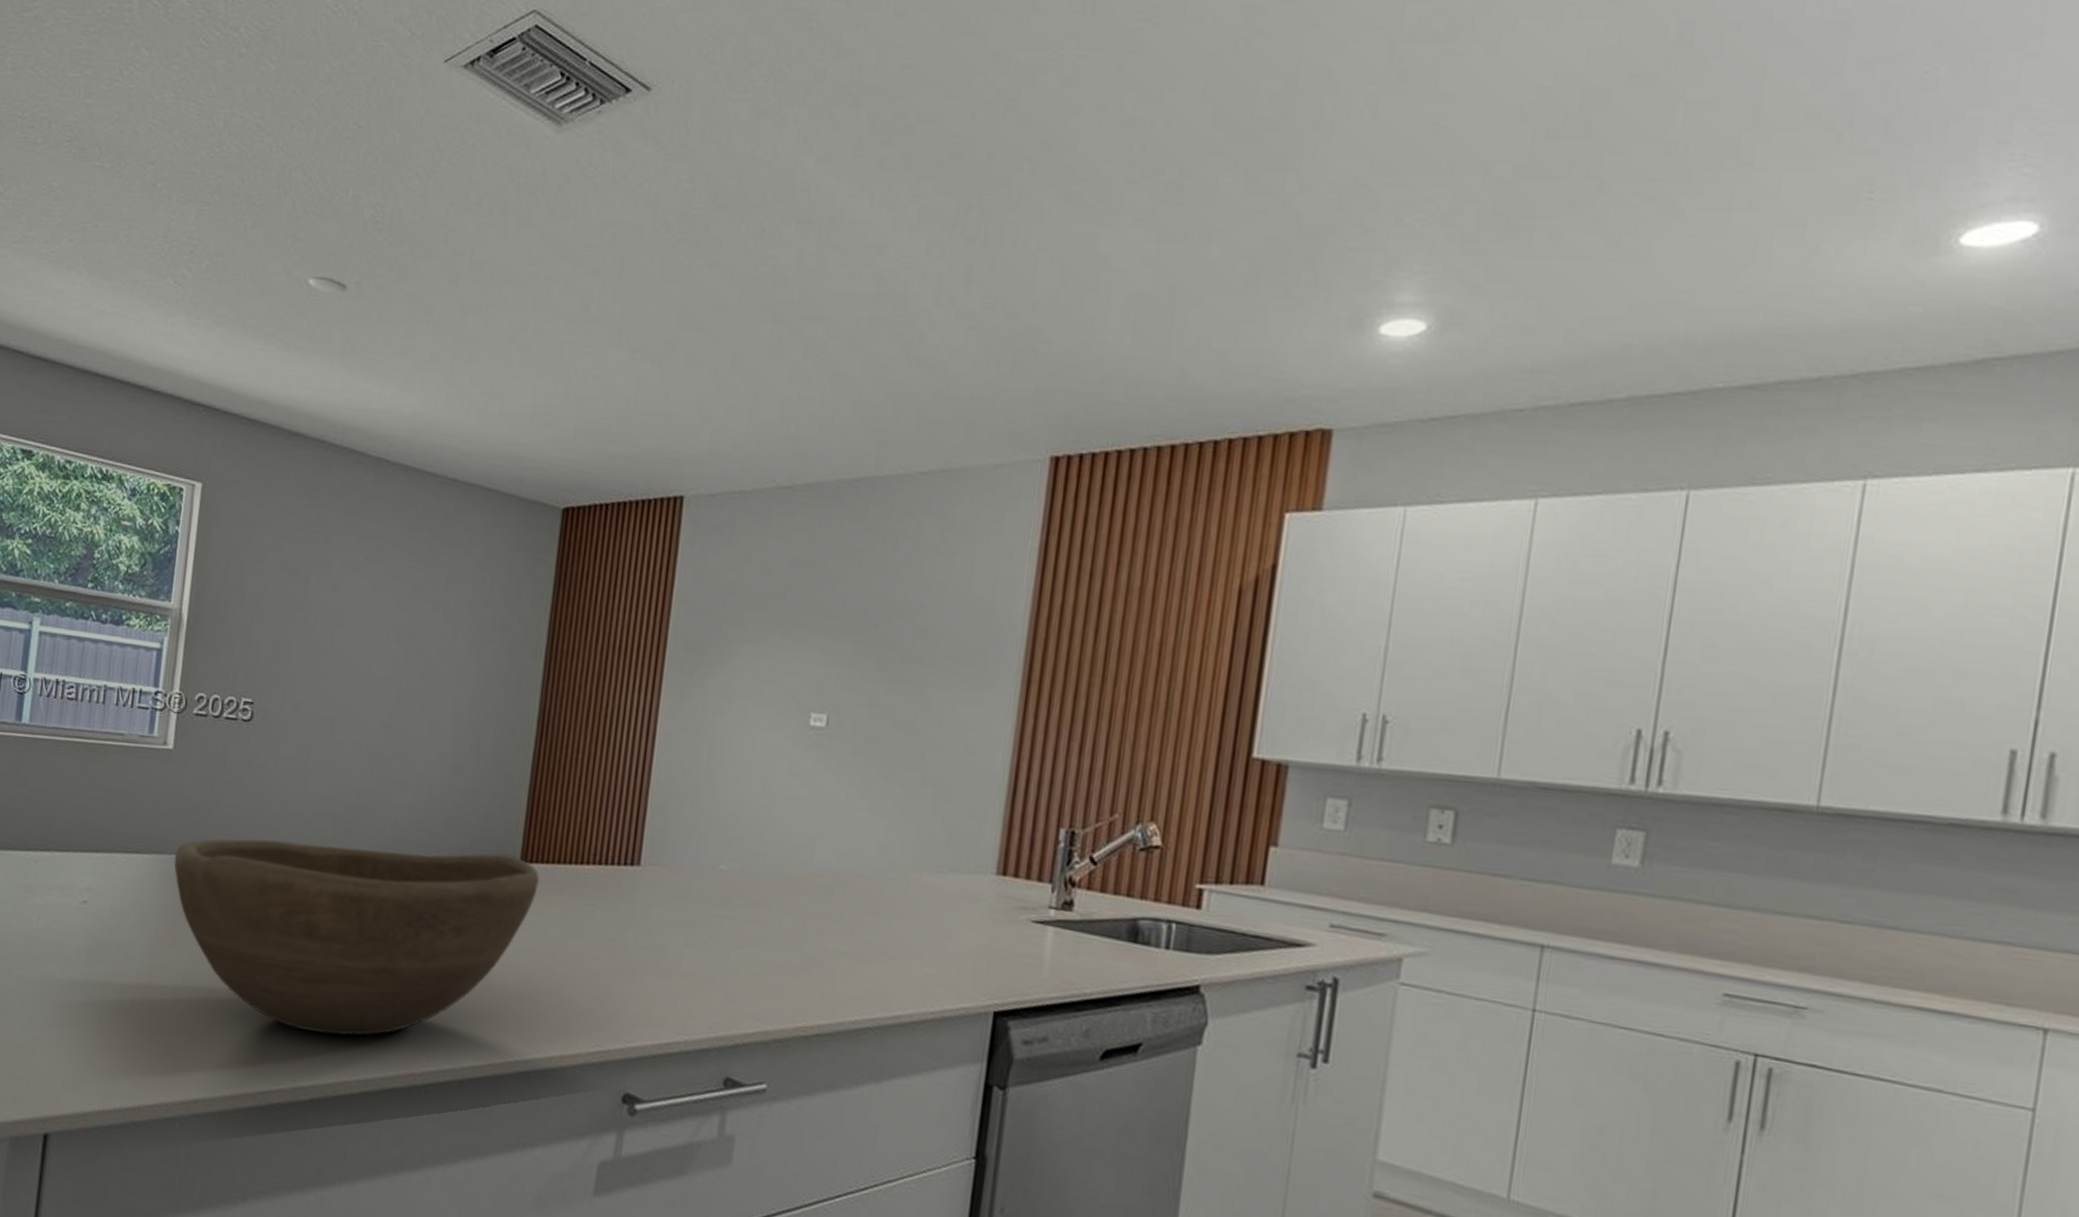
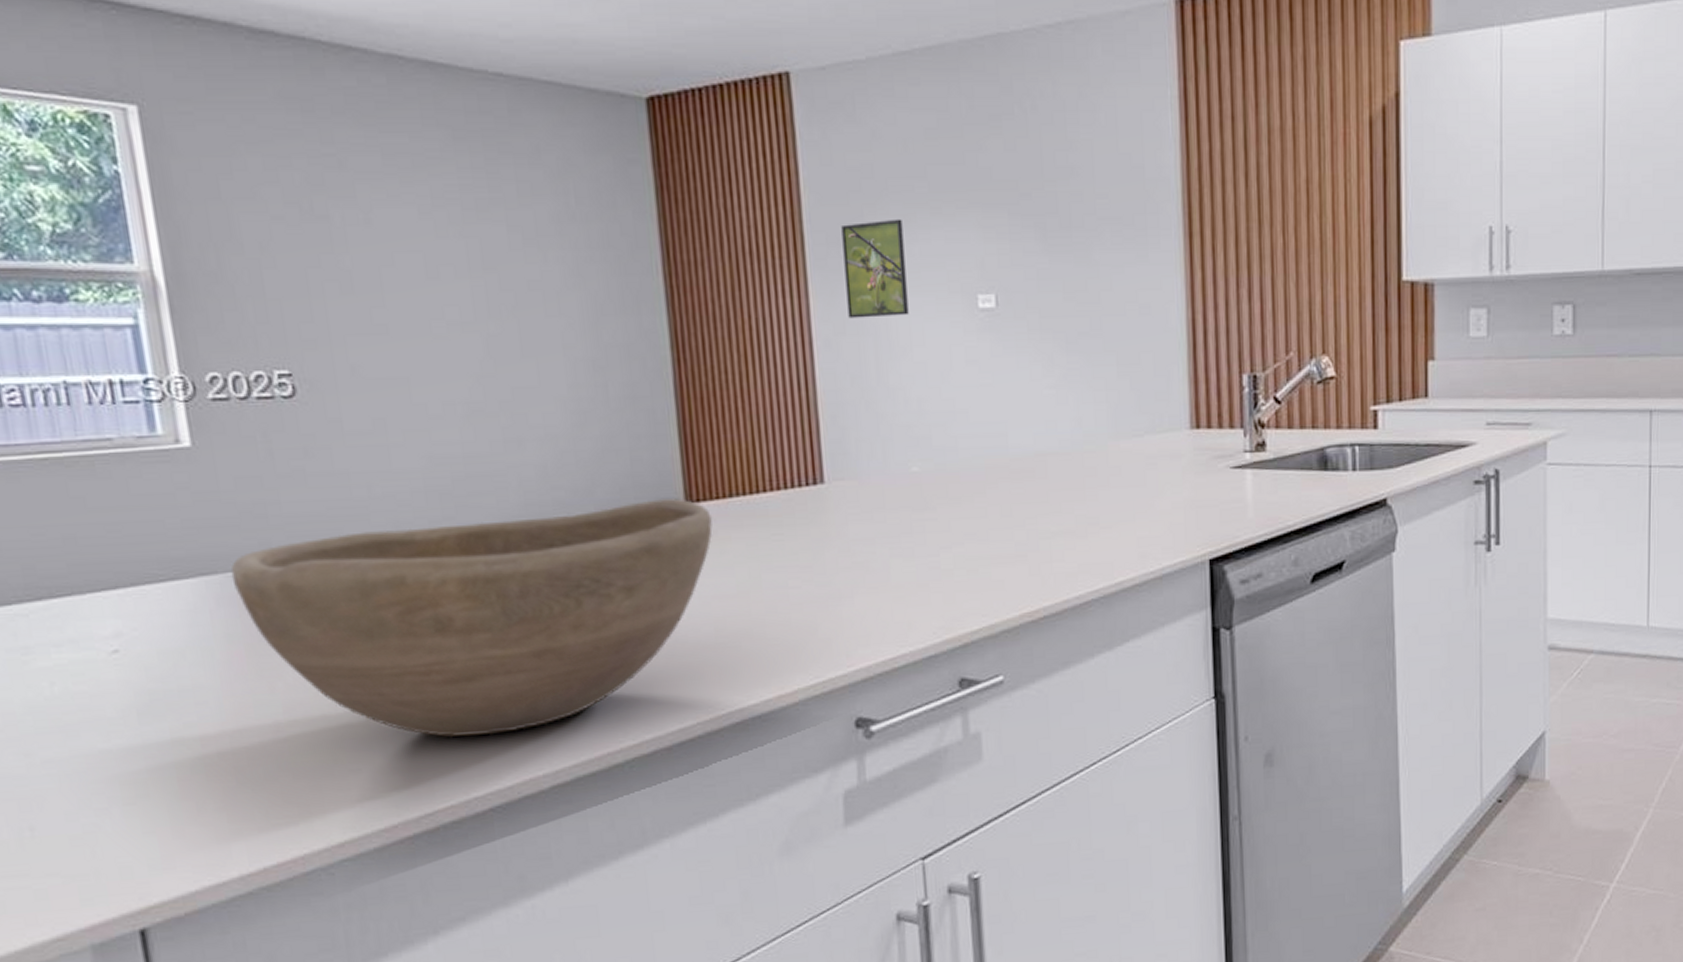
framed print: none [691,634,755,723] -> present [841,218,909,319]

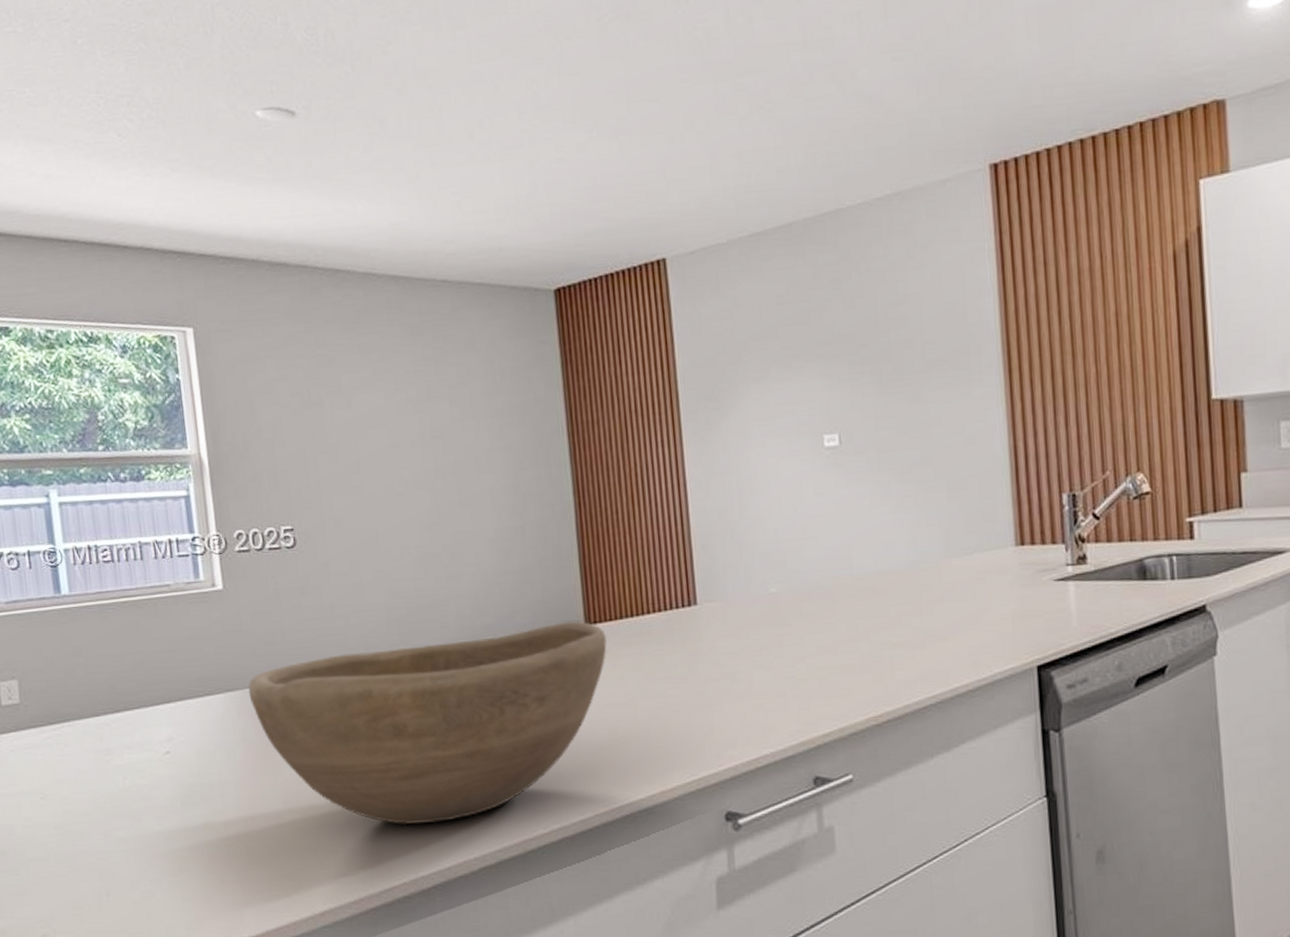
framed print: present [841,218,909,319] -> none [709,374,766,462]

